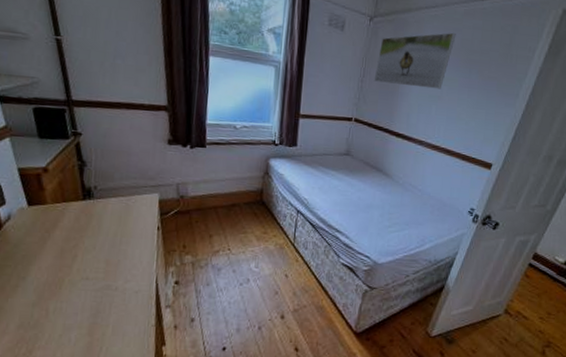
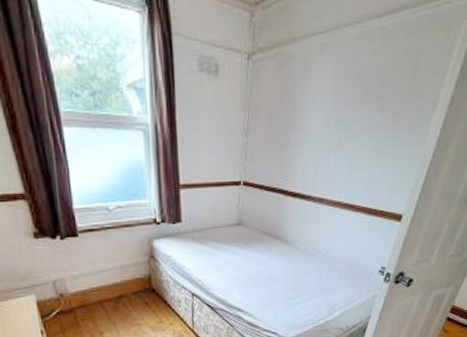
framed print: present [373,32,456,90] -> none [260,62,352,136]

